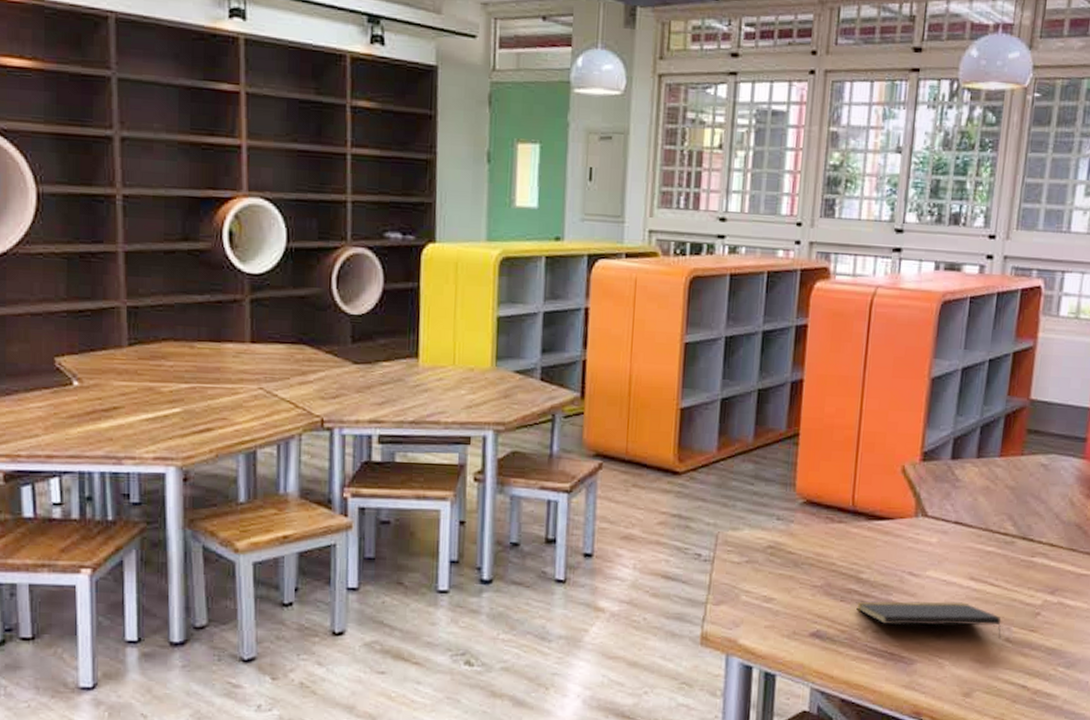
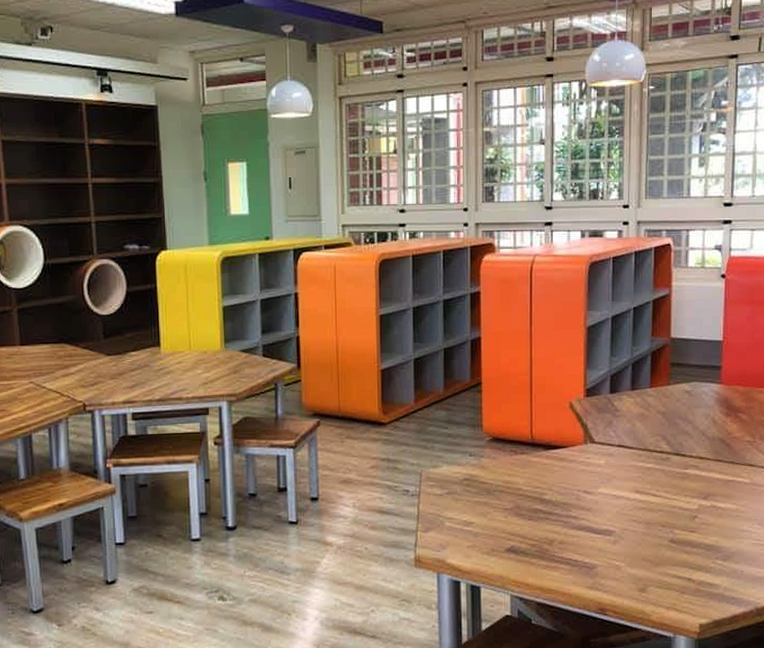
notepad: present [856,600,1002,640] -> none [542,512,667,541]

